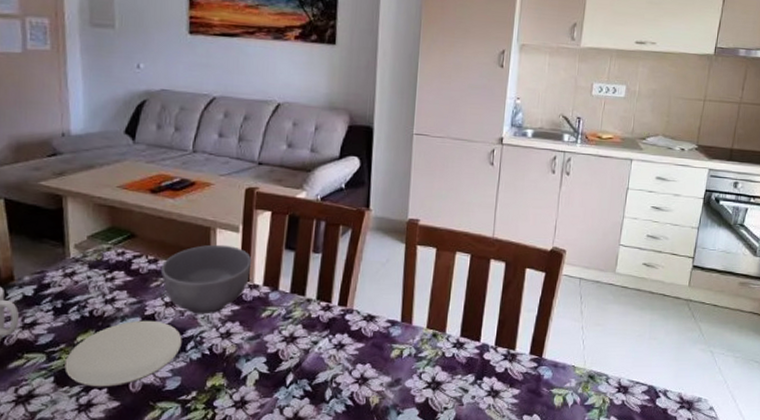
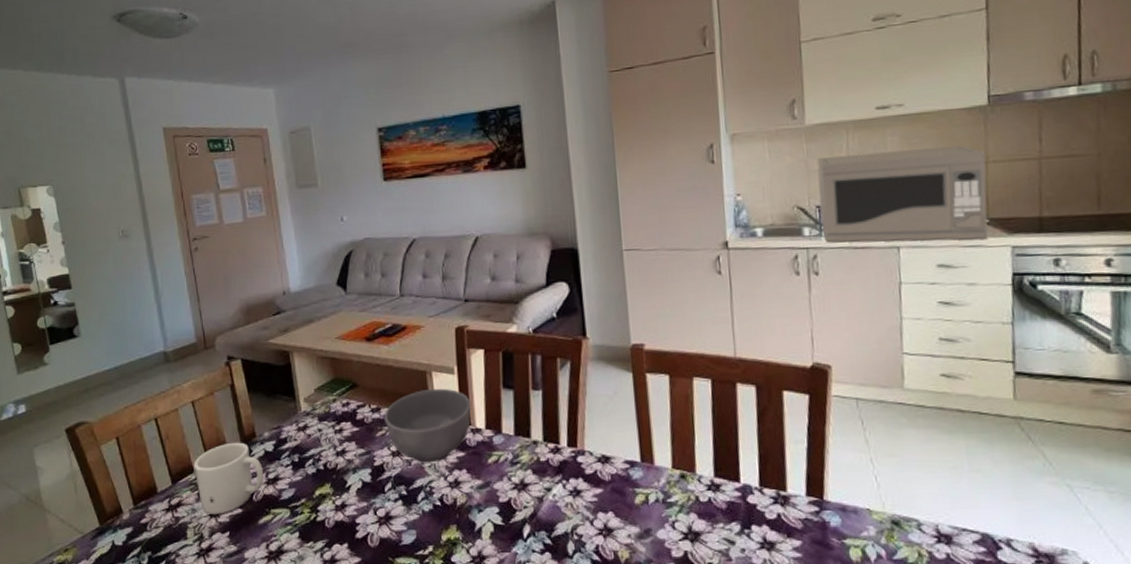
plate: present [64,320,182,387] -> none [307,471,413,542]
microwave: none [578,77,705,162] -> present [817,145,988,243]

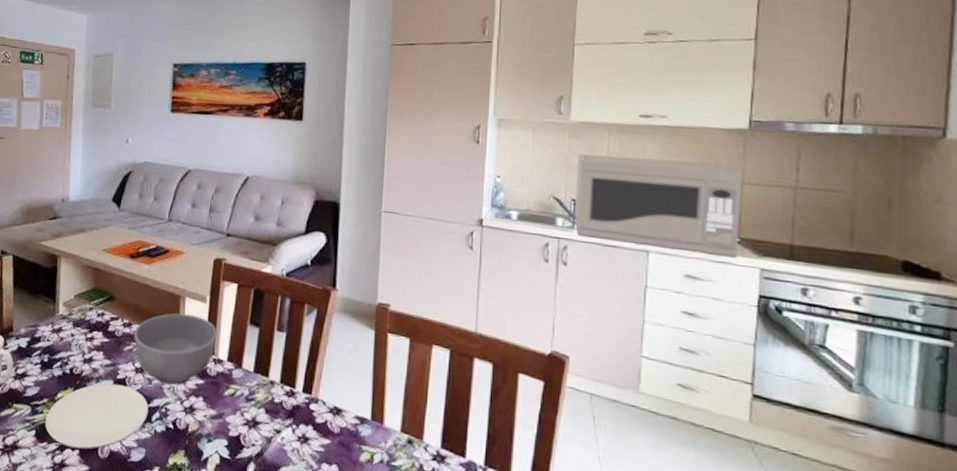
plate: none [307,471,413,542] -> present [45,383,149,450]

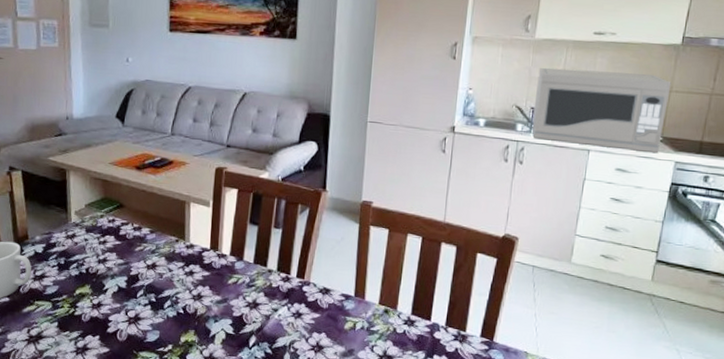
plate: present [45,383,149,450] -> none [66,279,161,335]
bowl: present [133,313,218,386] -> none [143,216,221,278]

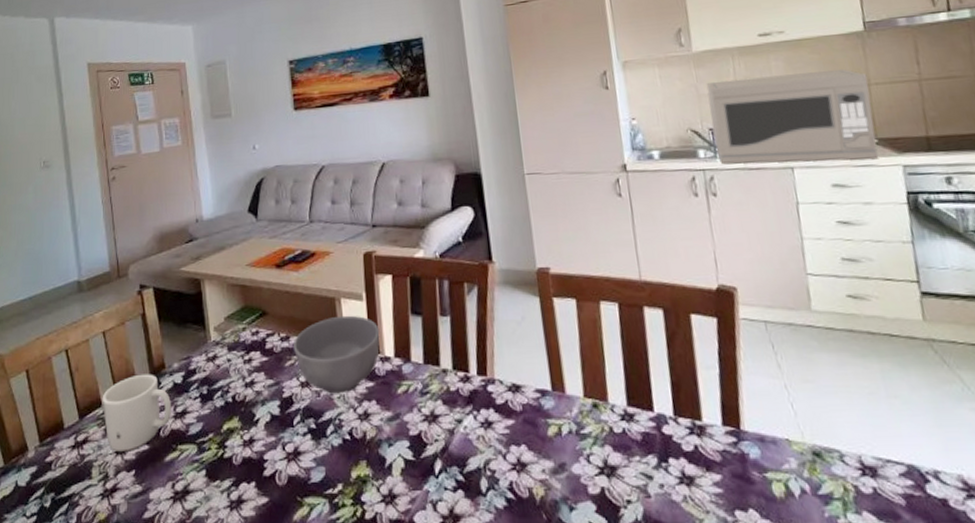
bowl: none [143,216,221,278] -> present [293,315,380,394]

